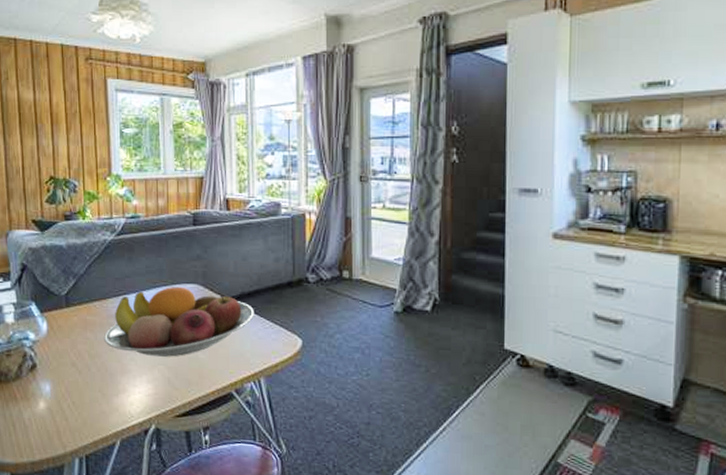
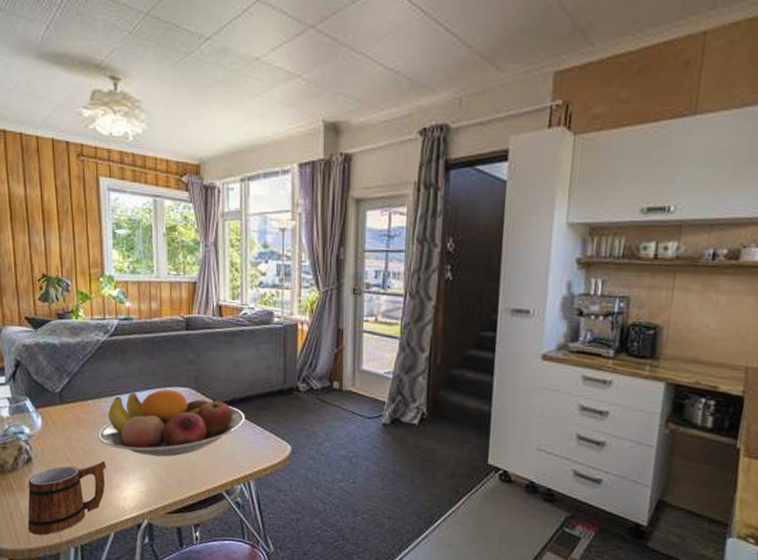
mug: none [31,364,113,446] -> present [27,460,106,535]

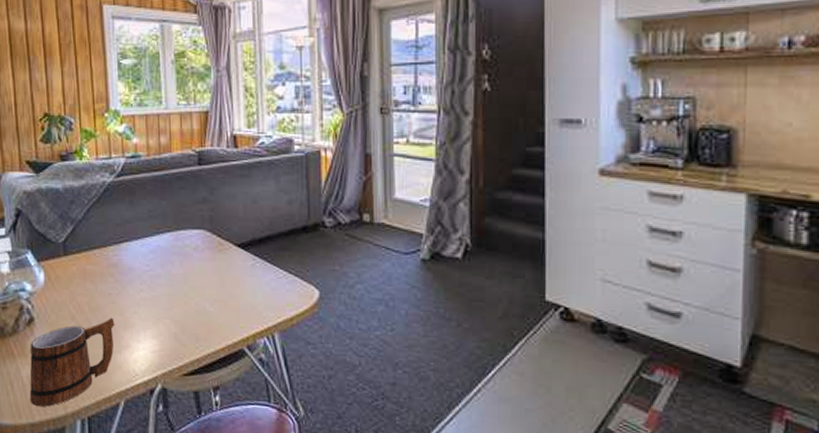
fruit bowl: present [98,389,245,457] -> none [105,233,266,310]

